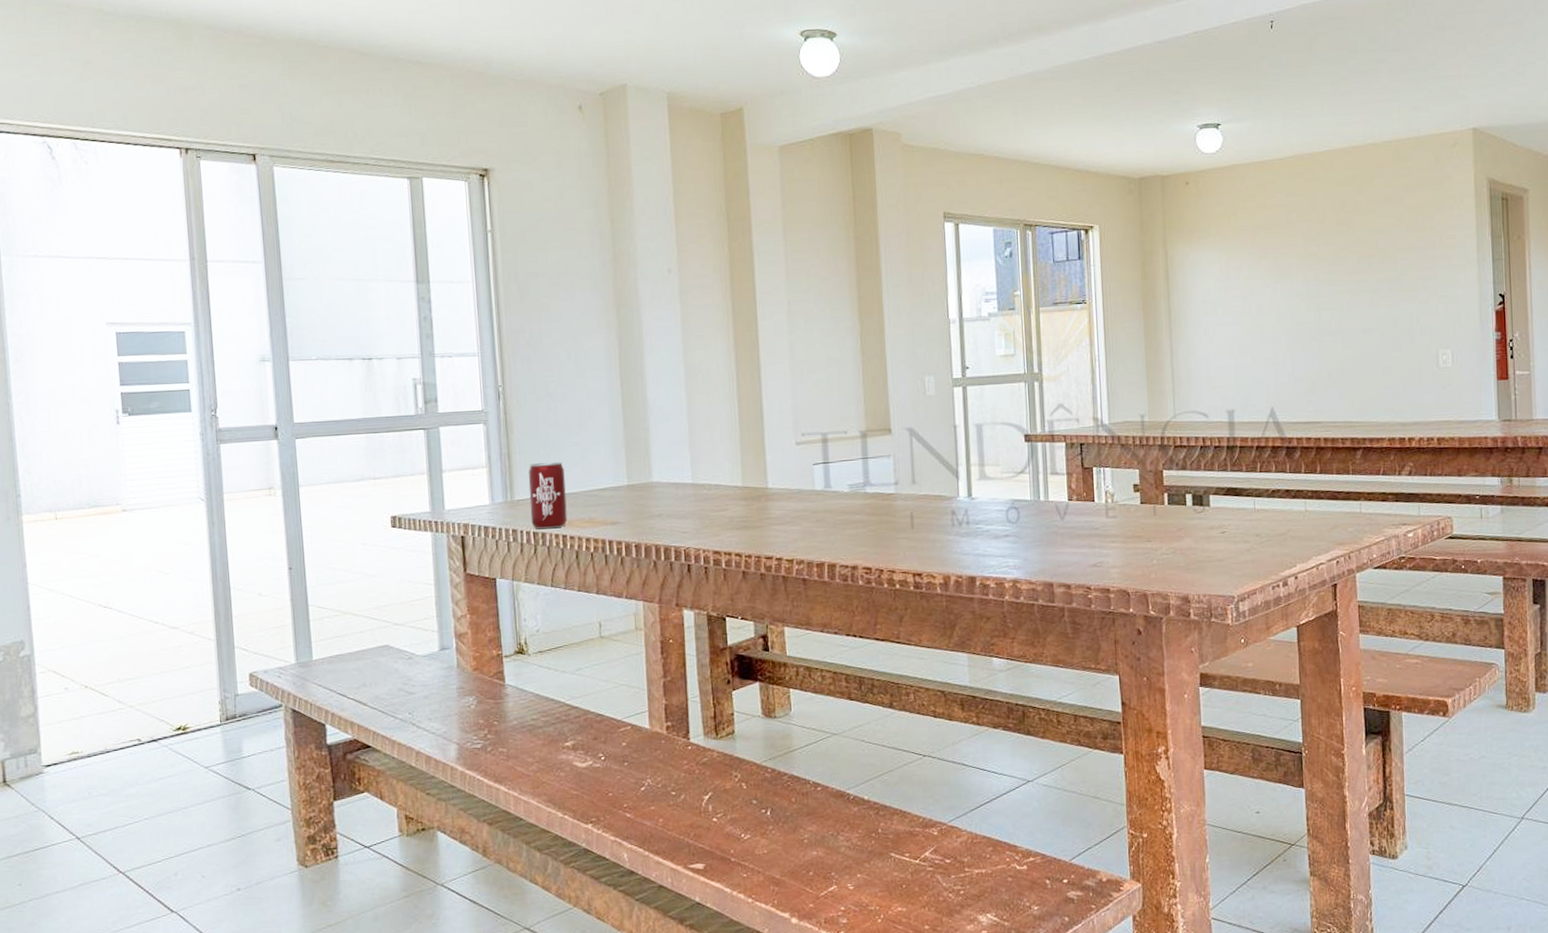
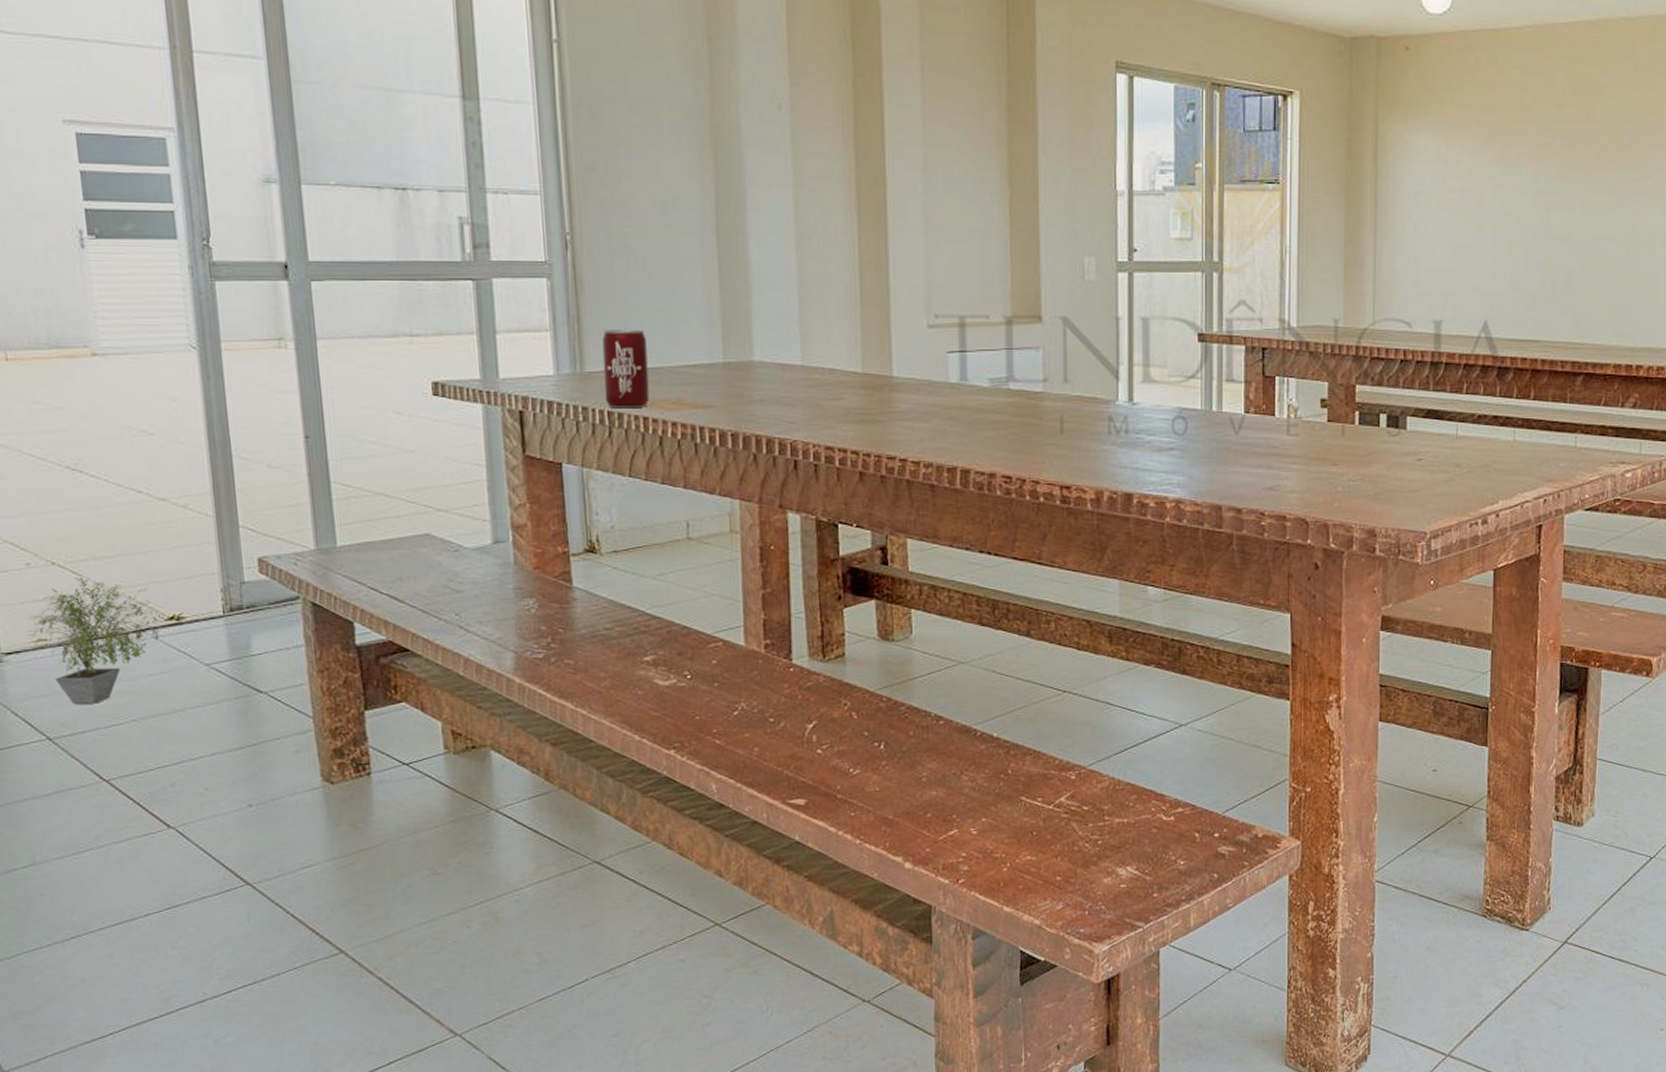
potted plant: none [63,698,172,807] -> present [27,578,163,704]

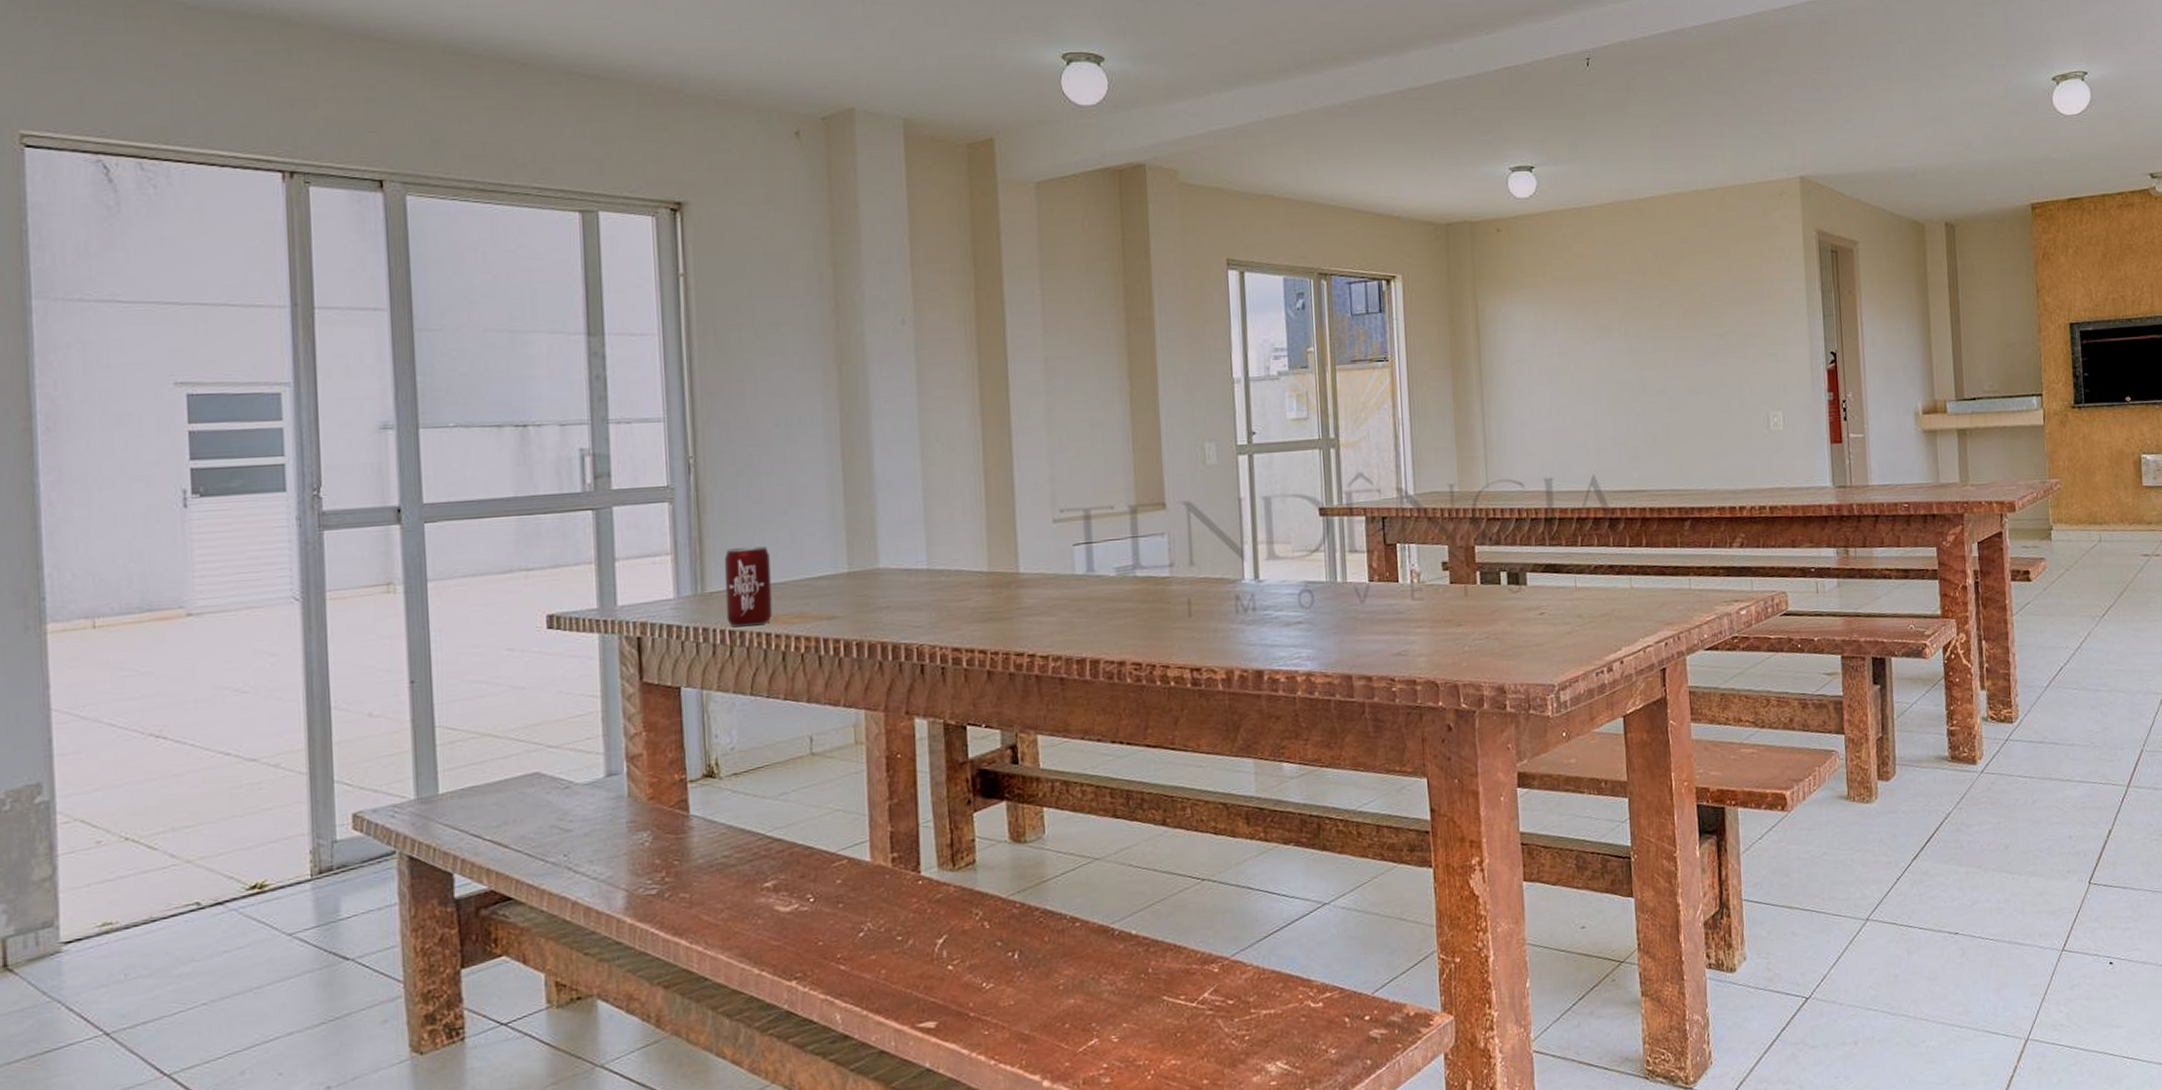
potted plant: present [27,578,163,704] -> none [91,852,245,992]

